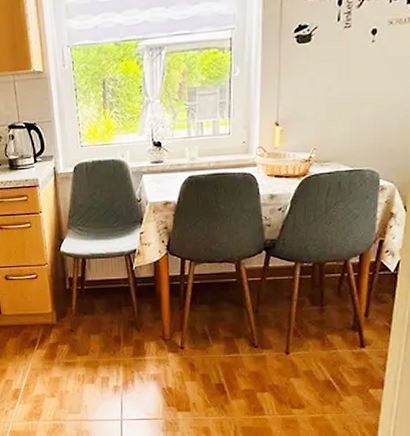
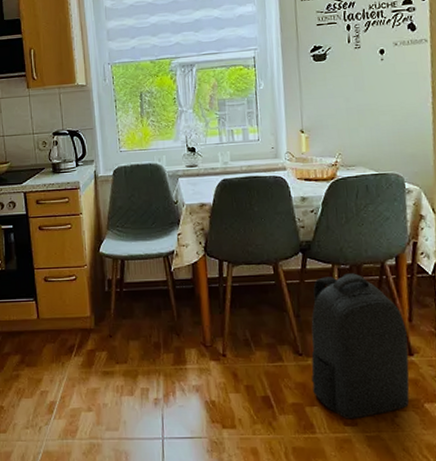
backpack: none [265,271,361,403] -> present [311,273,410,419]

